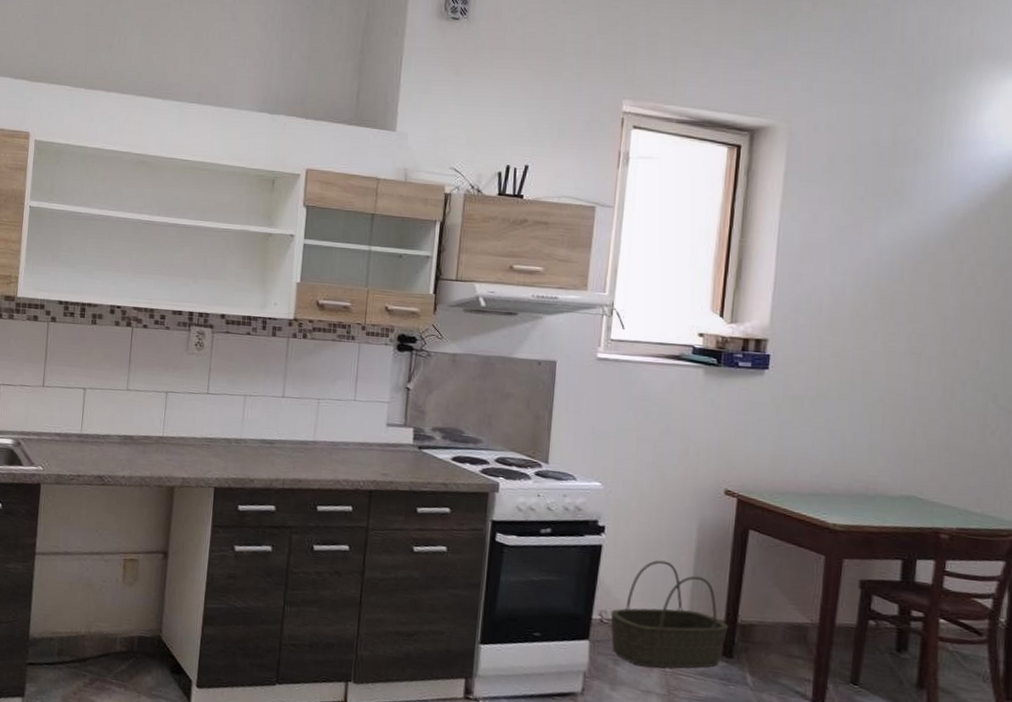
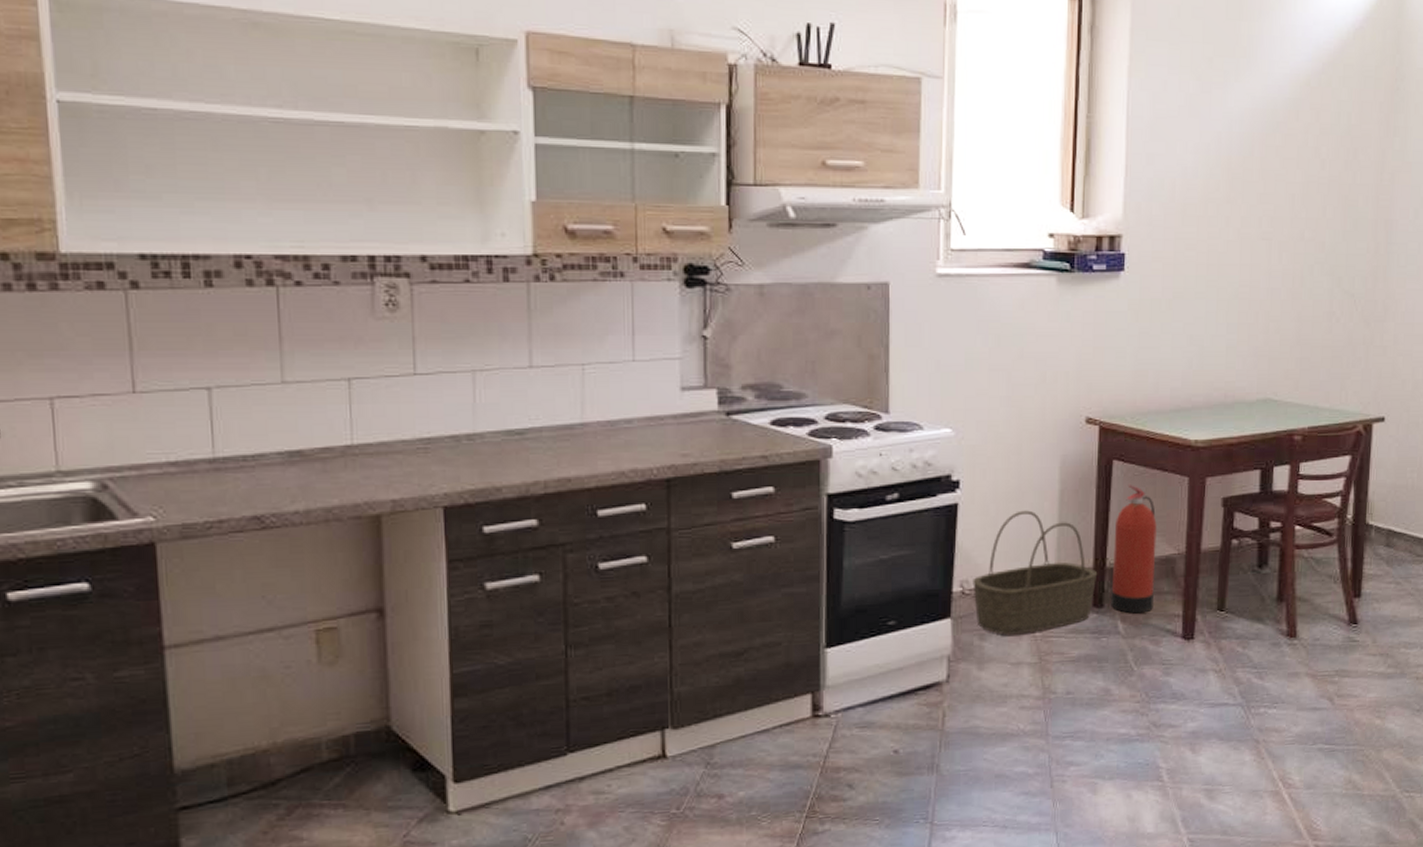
fire extinguisher: none [740,552,791,671] -> present [1111,483,1157,614]

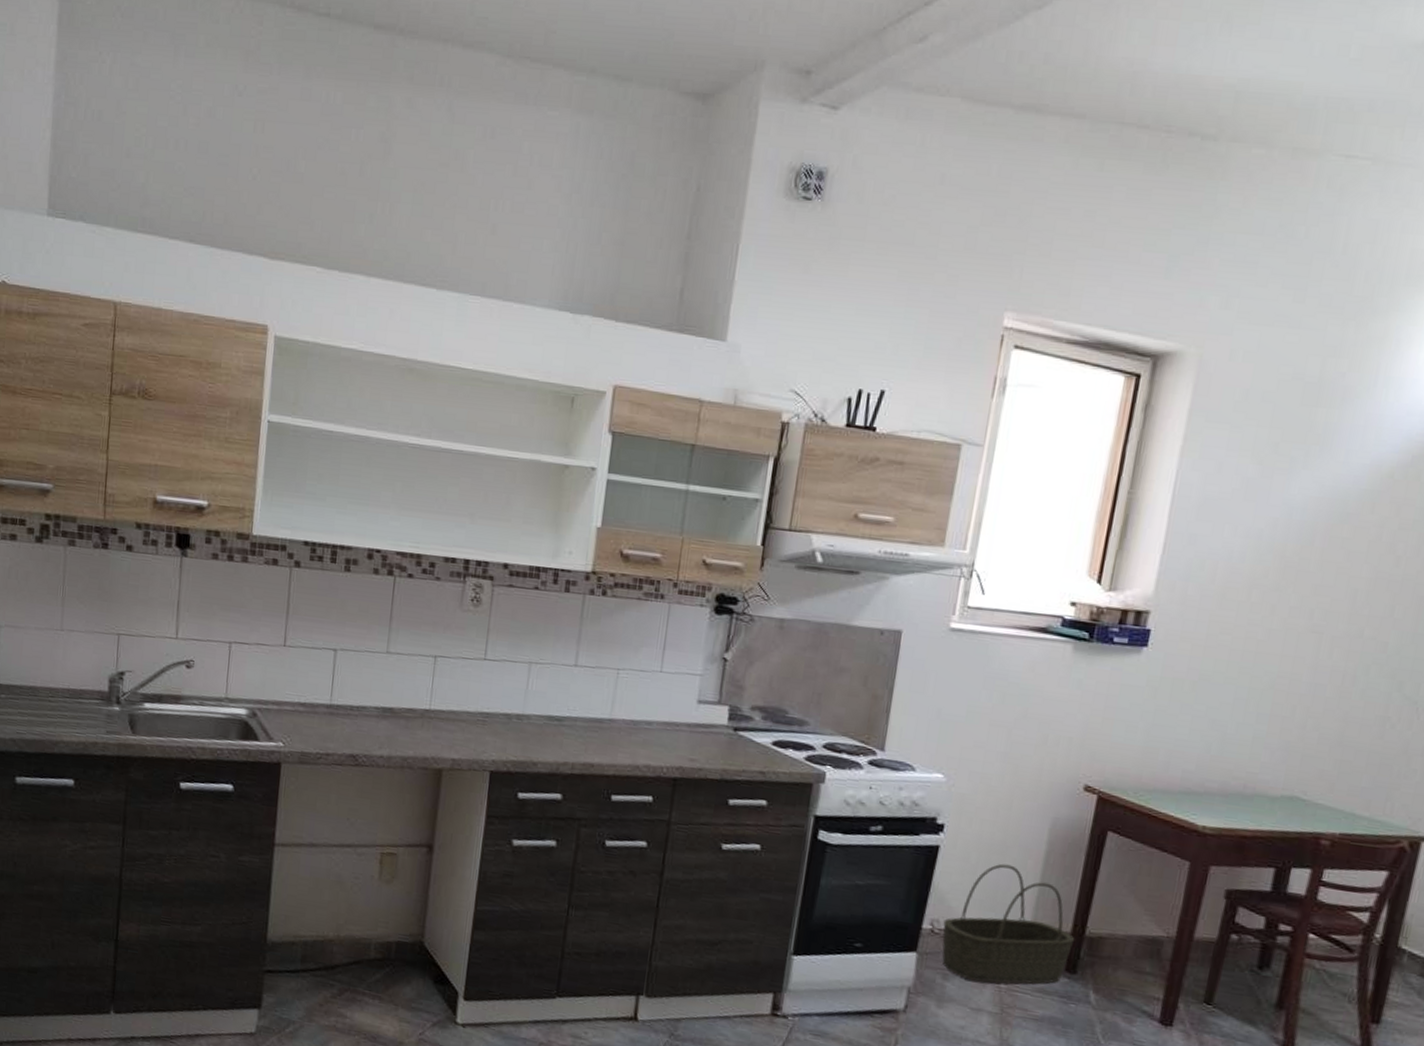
fire extinguisher: present [1111,483,1157,614] -> none [1085,857,1148,989]

